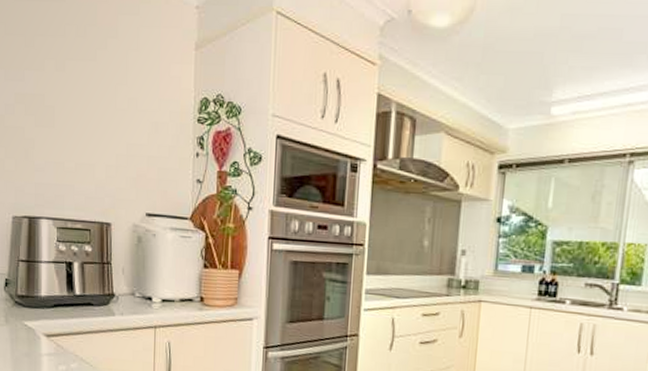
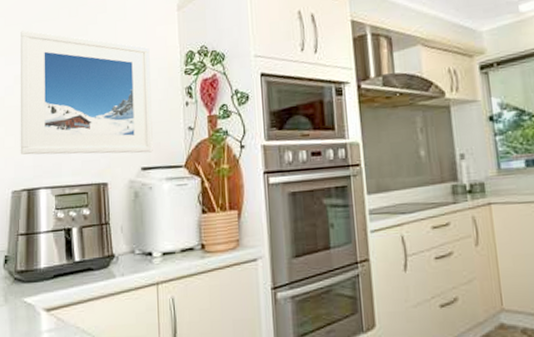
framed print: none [21,43,162,200] -> present [20,30,153,155]

